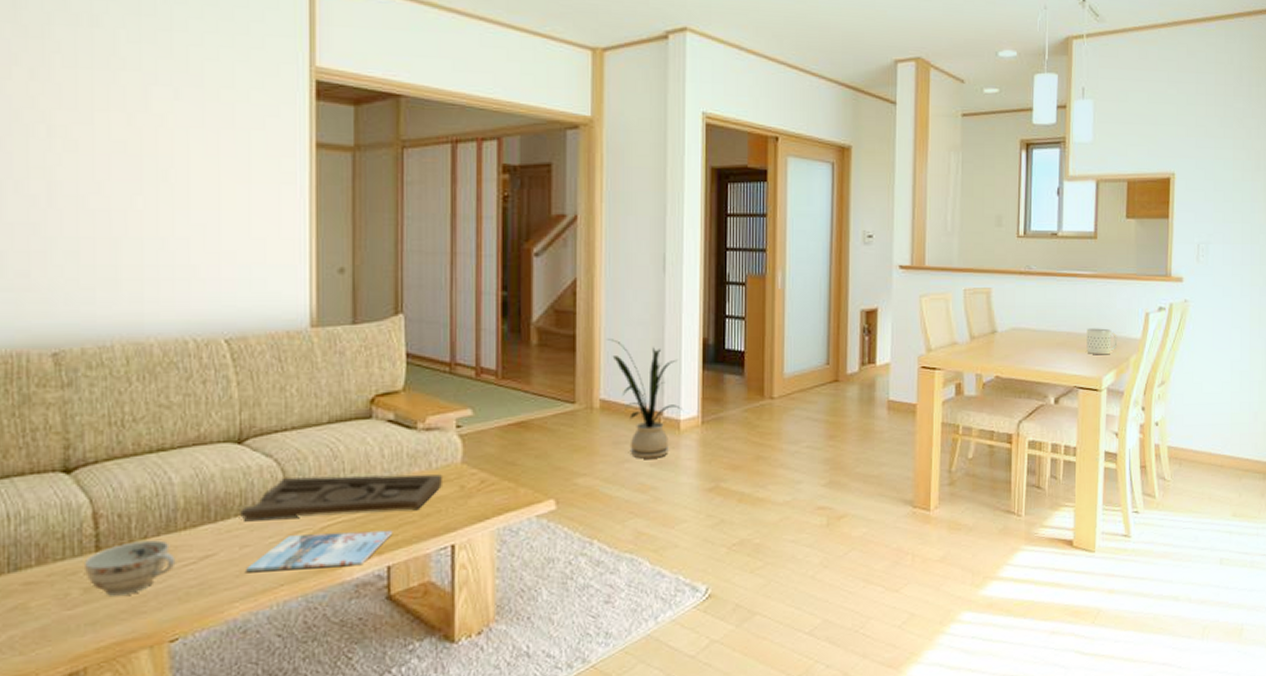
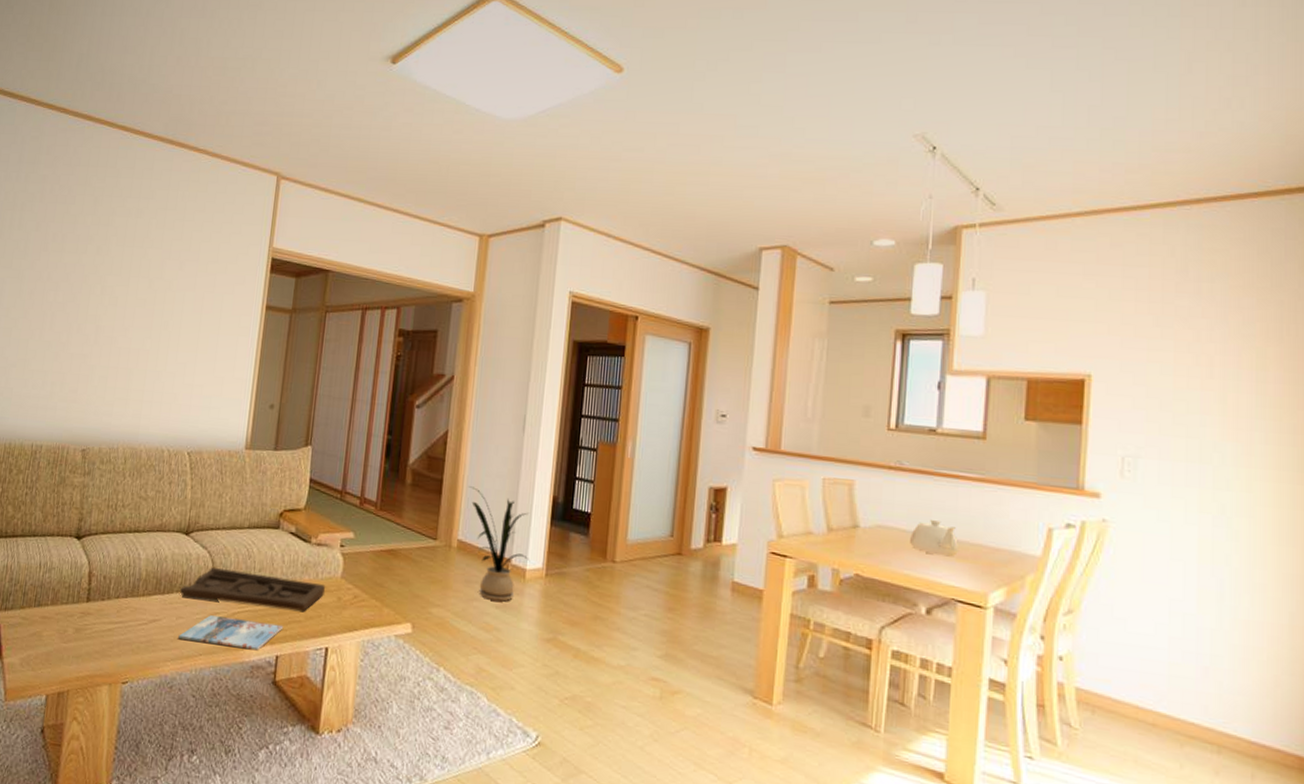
teacup: present [85,540,176,596] -> none [78,599,135,640]
teapot: none [1040,316,1079,349] -> present [910,519,960,557]
mug: present [1087,328,1118,355] -> none [969,536,1010,570]

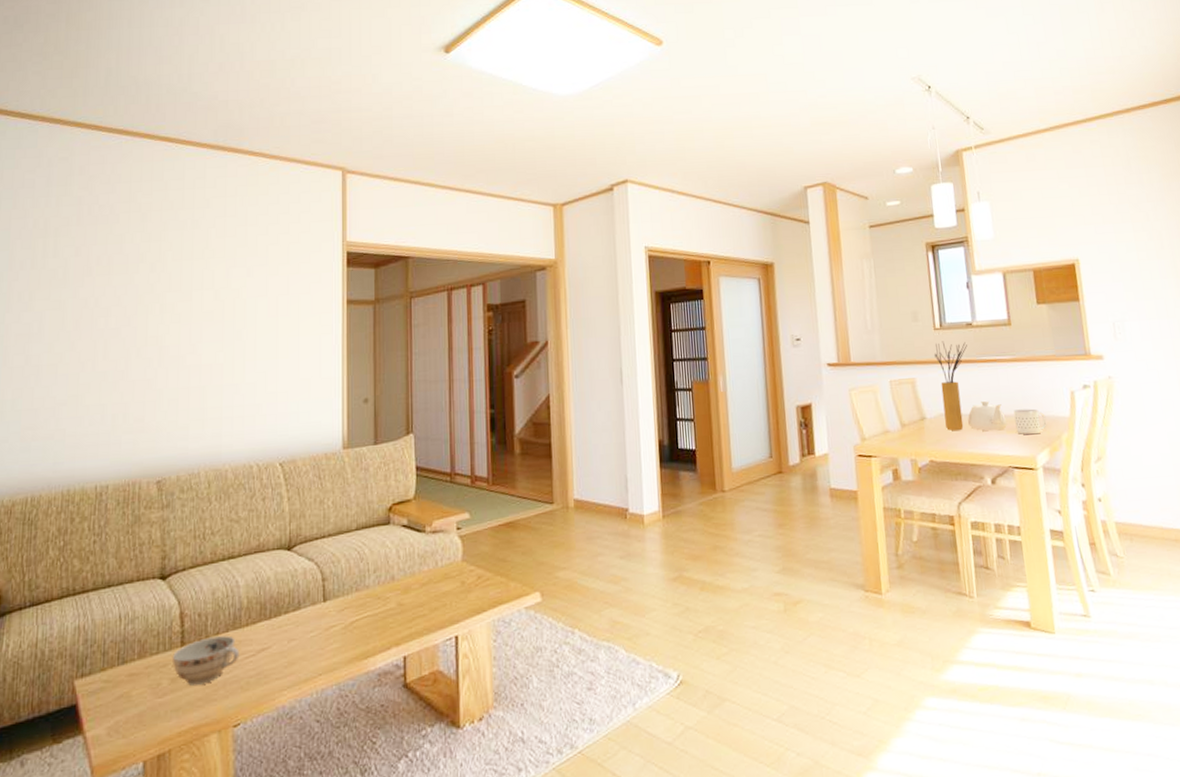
teacup: none [78,599,135,640] -> present [173,635,240,685]
magazine: present [178,615,284,651] -> none [293,623,408,663]
decorative tray: present [180,568,326,611] -> none [289,572,448,616]
house plant: present [469,486,529,602] -> none [577,445,645,552]
vase: none [882,444,925,548] -> present [934,341,967,431]
mug: none [969,536,1010,570] -> present [1013,408,1047,435]

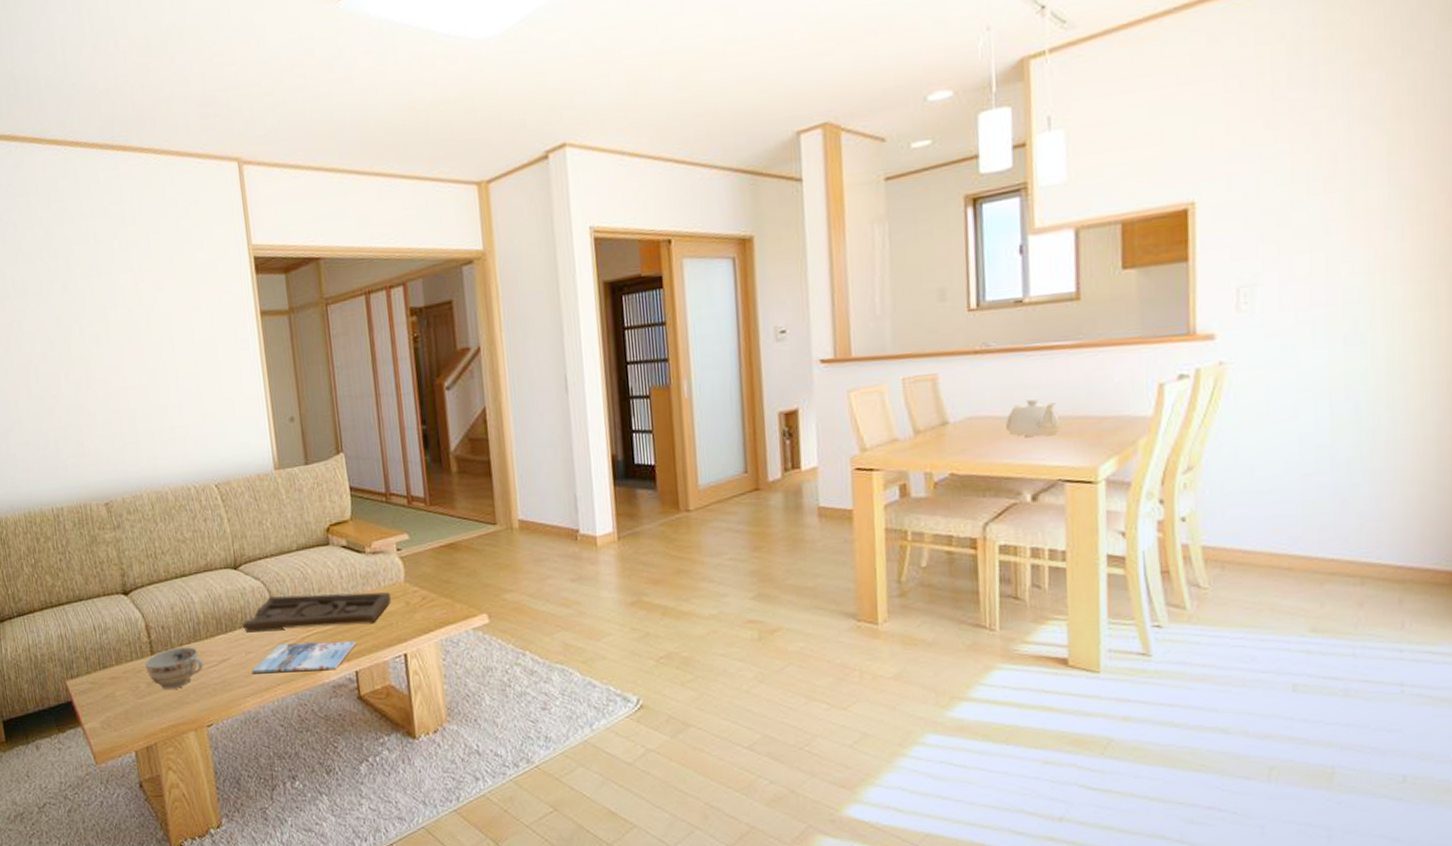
decorative tray: none [289,572,448,616] -> present [242,592,392,631]
magazine: none [293,623,408,663] -> present [252,640,357,673]
vase: present [934,341,967,431] -> none [966,325,1013,438]
mug: present [1013,408,1047,435] -> none [1072,407,1119,441]

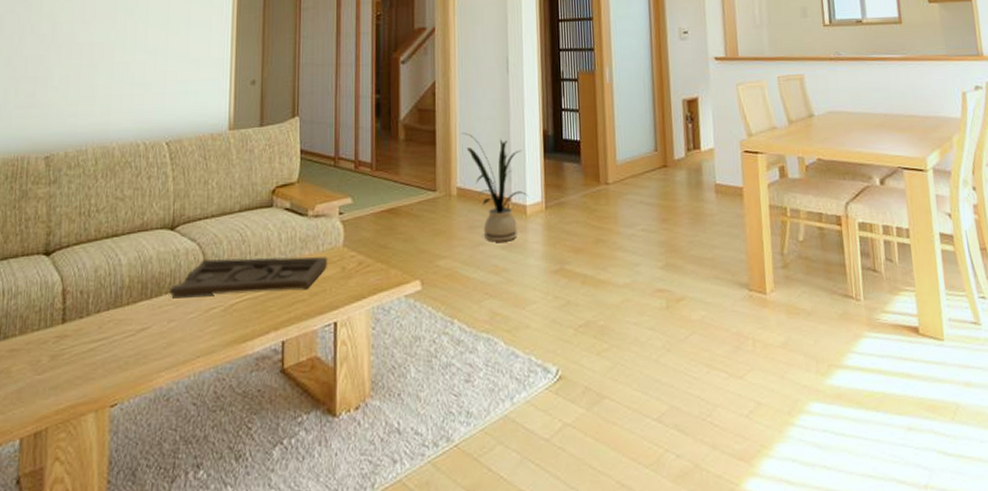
teacup: present [145,647,204,689] -> none [53,314,120,363]
magazine: present [252,640,357,673] -> none [172,307,287,344]
house plant: none [519,462,598,575] -> present [462,133,528,242]
teapot: present [1006,398,1062,438] -> none [856,99,897,131]

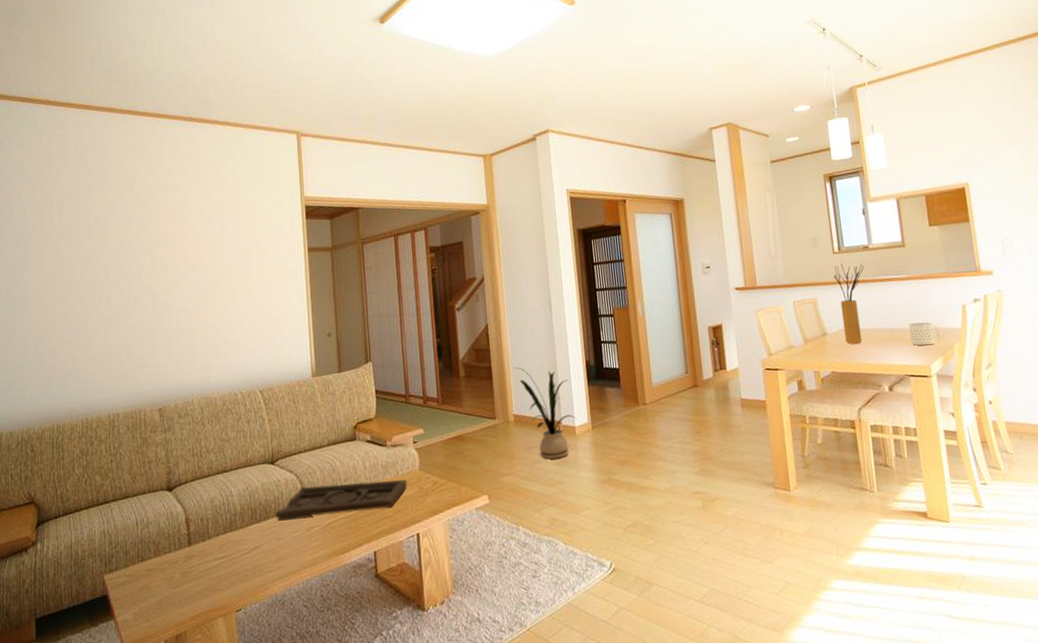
vase: none [823,38,857,130] -> present [834,263,864,345]
mug: none [903,108,938,136] -> present [908,322,940,346]

